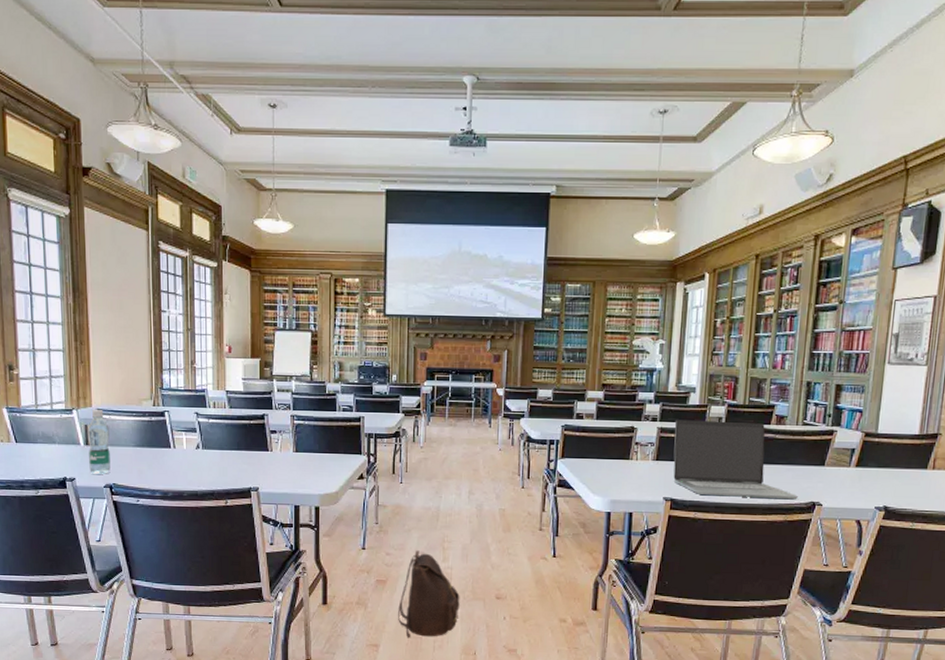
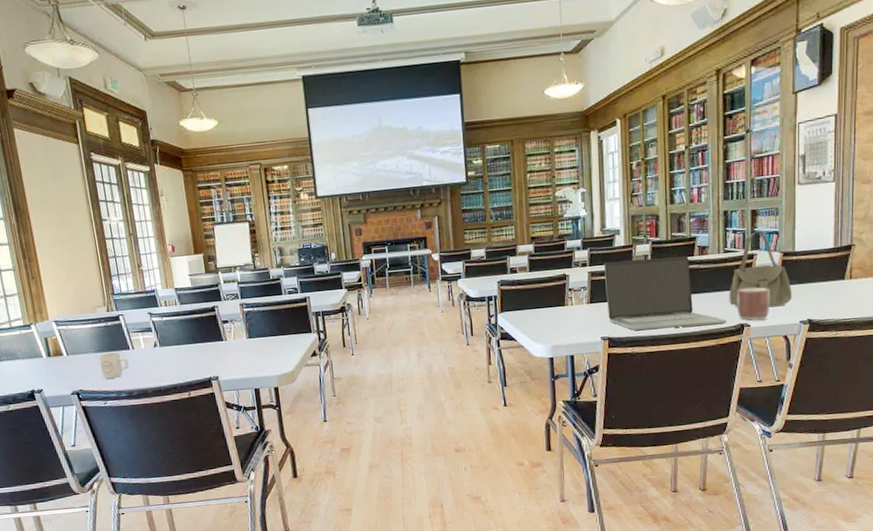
bottle: present [88,409,110,474] -> none [48,321,75,383]
mug: none [138,449,167,476] -> present [99,352,129,379]
backpack: present [398,550,460,639] -> none [365,416,423,499]
handbag: none [802,407,870,489] -> present [729,231,792,308]
mug: none [810,465,847,500] -> present [738,287,770,321]

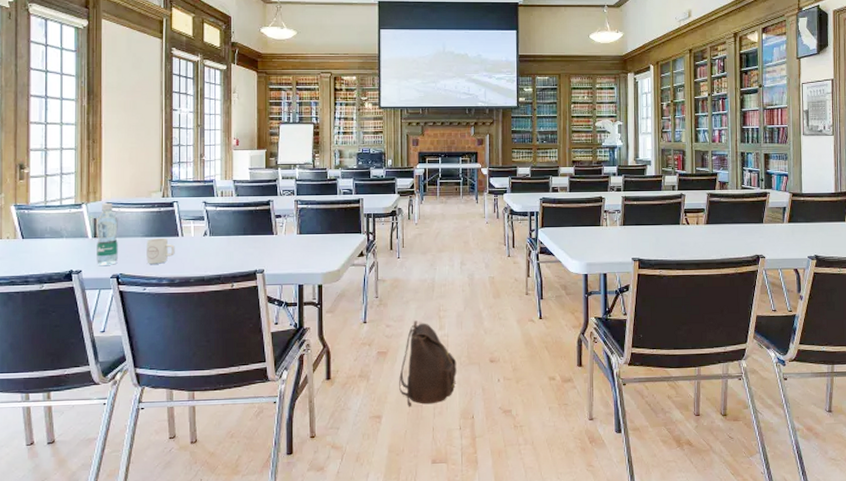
bottle: none [48,321,75,383] -> present [97,202,118,265]
backpack: none [365,416,423,499] -> present [399,321,457,407]
laptop: present [603,256,727,331] -> none [636,188,744,255]
handbag: present [729,231,792,308] -> none [746,172,800,242]
mug: present [738,287,770,321] -> none [753,223,782,252]

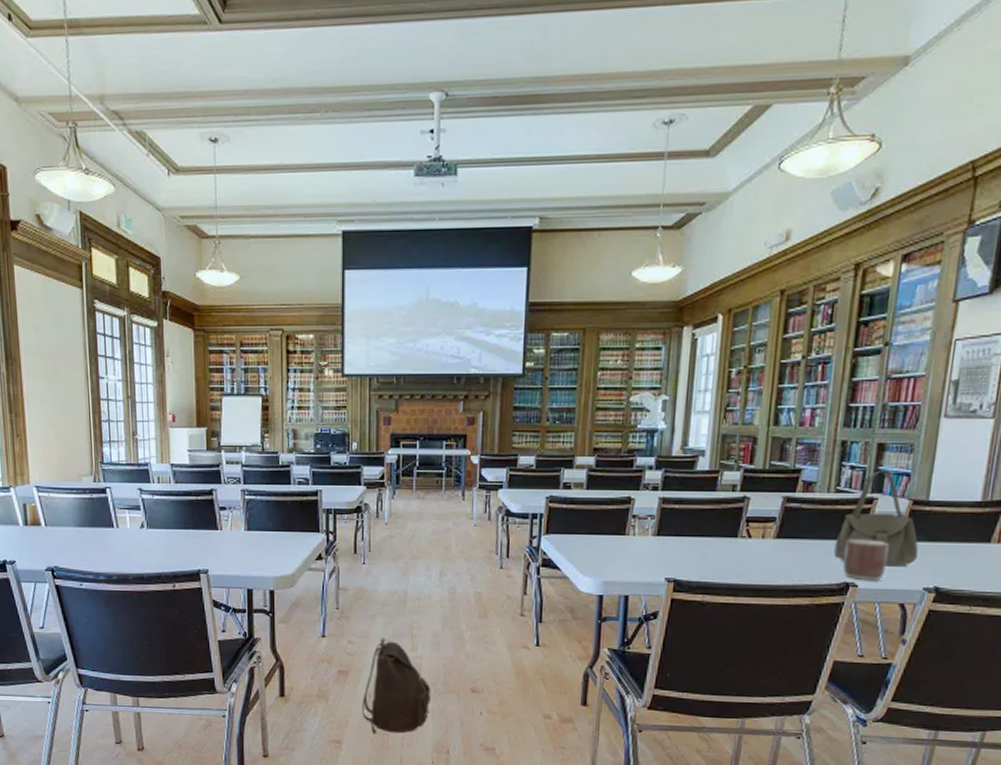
bottle: present [97,202,118,265] -> none [26,486,52,557]
mug: present [146,238,175,264] -> none [80,529,111,558]
handbag: none [746,172,800,242] -> present [834,470,919,567]
mug: none [753,223,782,252] -> present [843,540,890,580]

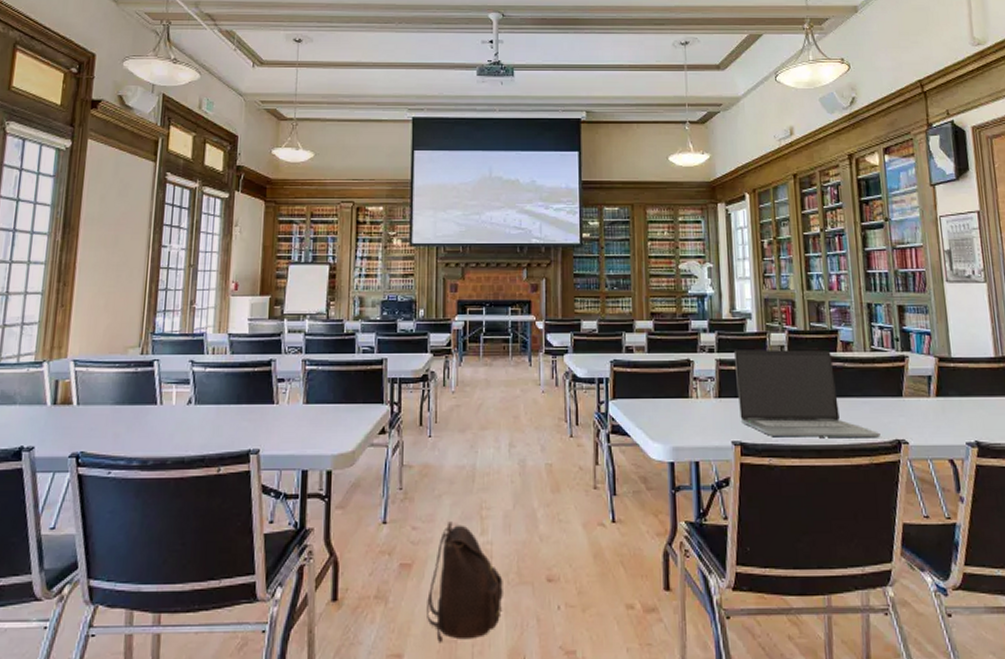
laptop: none [677,488,828,580] -> present [733,350,880,438]
handbag: present [834,470,919,567] -> none [880,330,954,422]
mug: present [843,540,890,580] -> none [890,397,930,436]

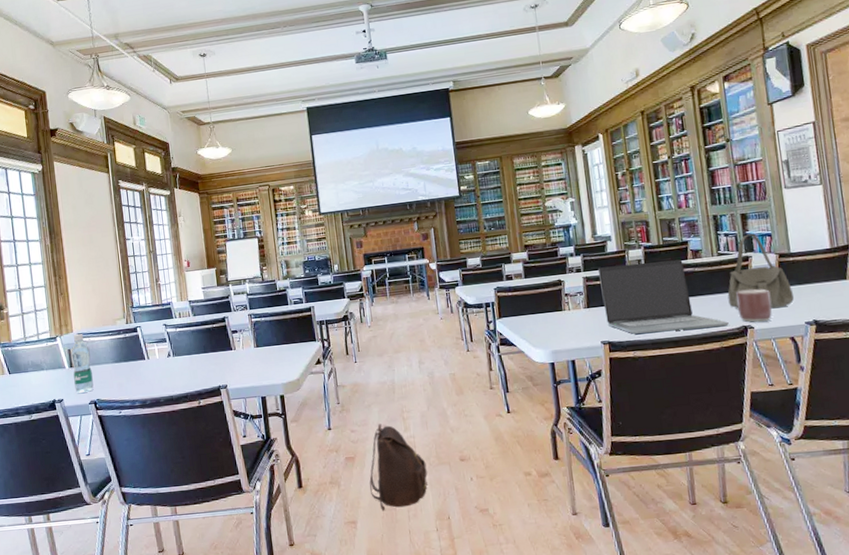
bottle: none [53,360,85,441] -> present [71,333,94,393]
handbag: none [880,330,954,422] -> present [727,233,794,309]
mug: none [890,397,930,436] -> present [736,289,772,322]

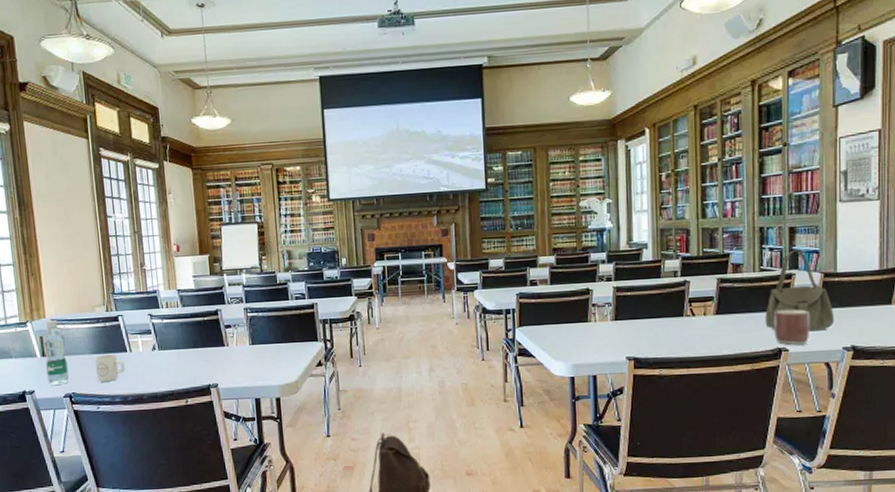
mug: none [117,362,144,388] -> present [95,355,125,382]
laptop: present [597,259,729,335] -> none [630,273,763,352]

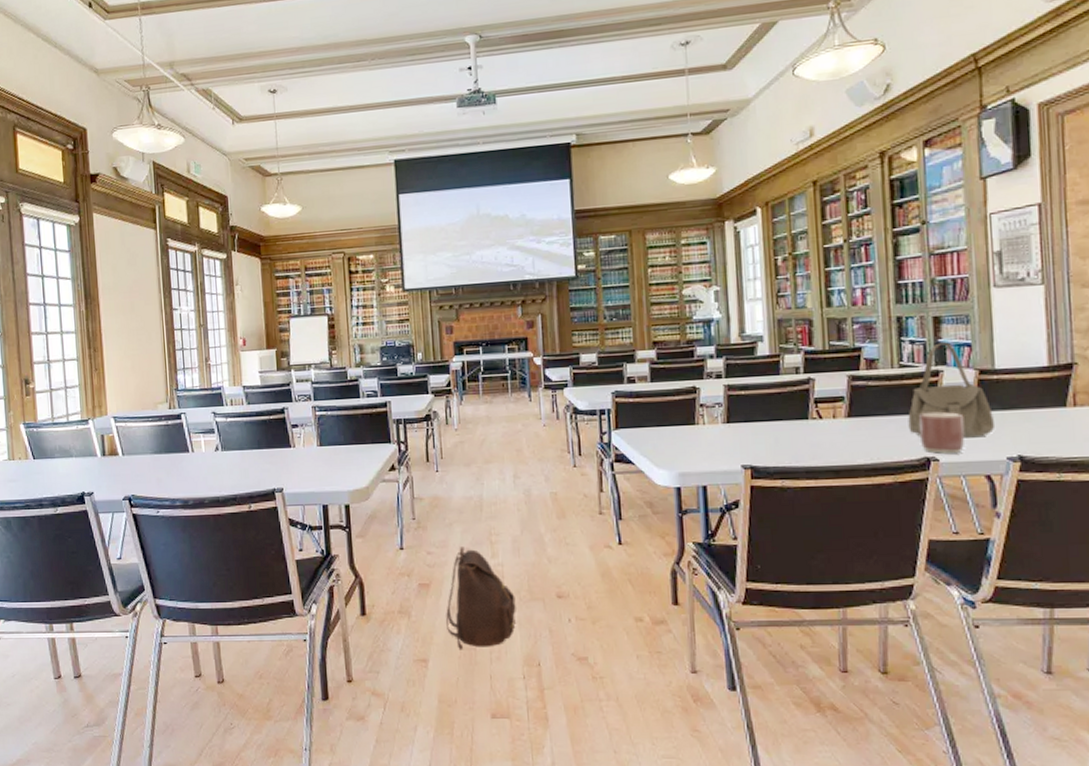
bottle: present [43,319,69,385] -> none [104,416,129,486]
mug: present [95,355,125,382] -> none [156,455,187,484]

